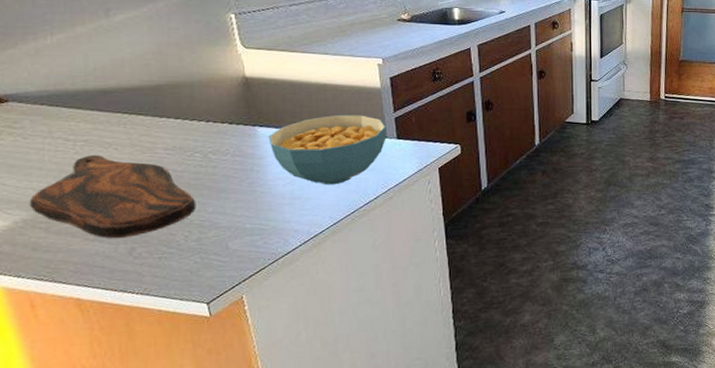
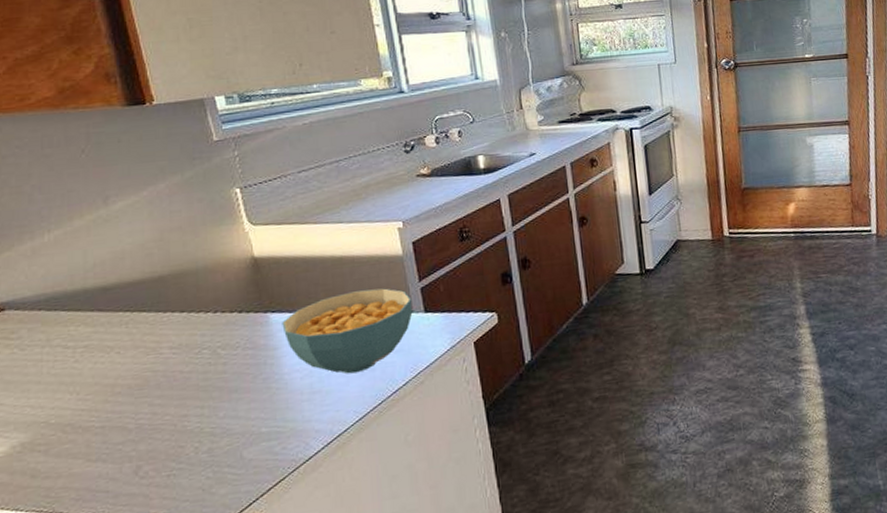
cutting board: present [29,154,196,239] -> none [27,361,206,458]

